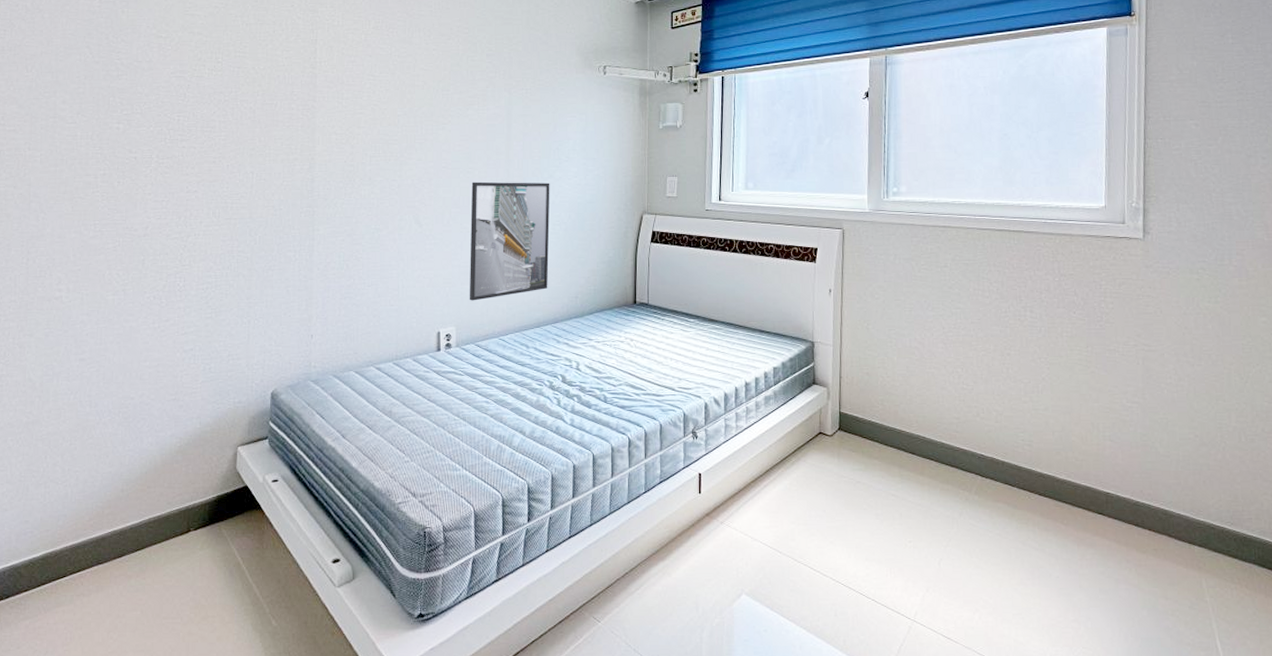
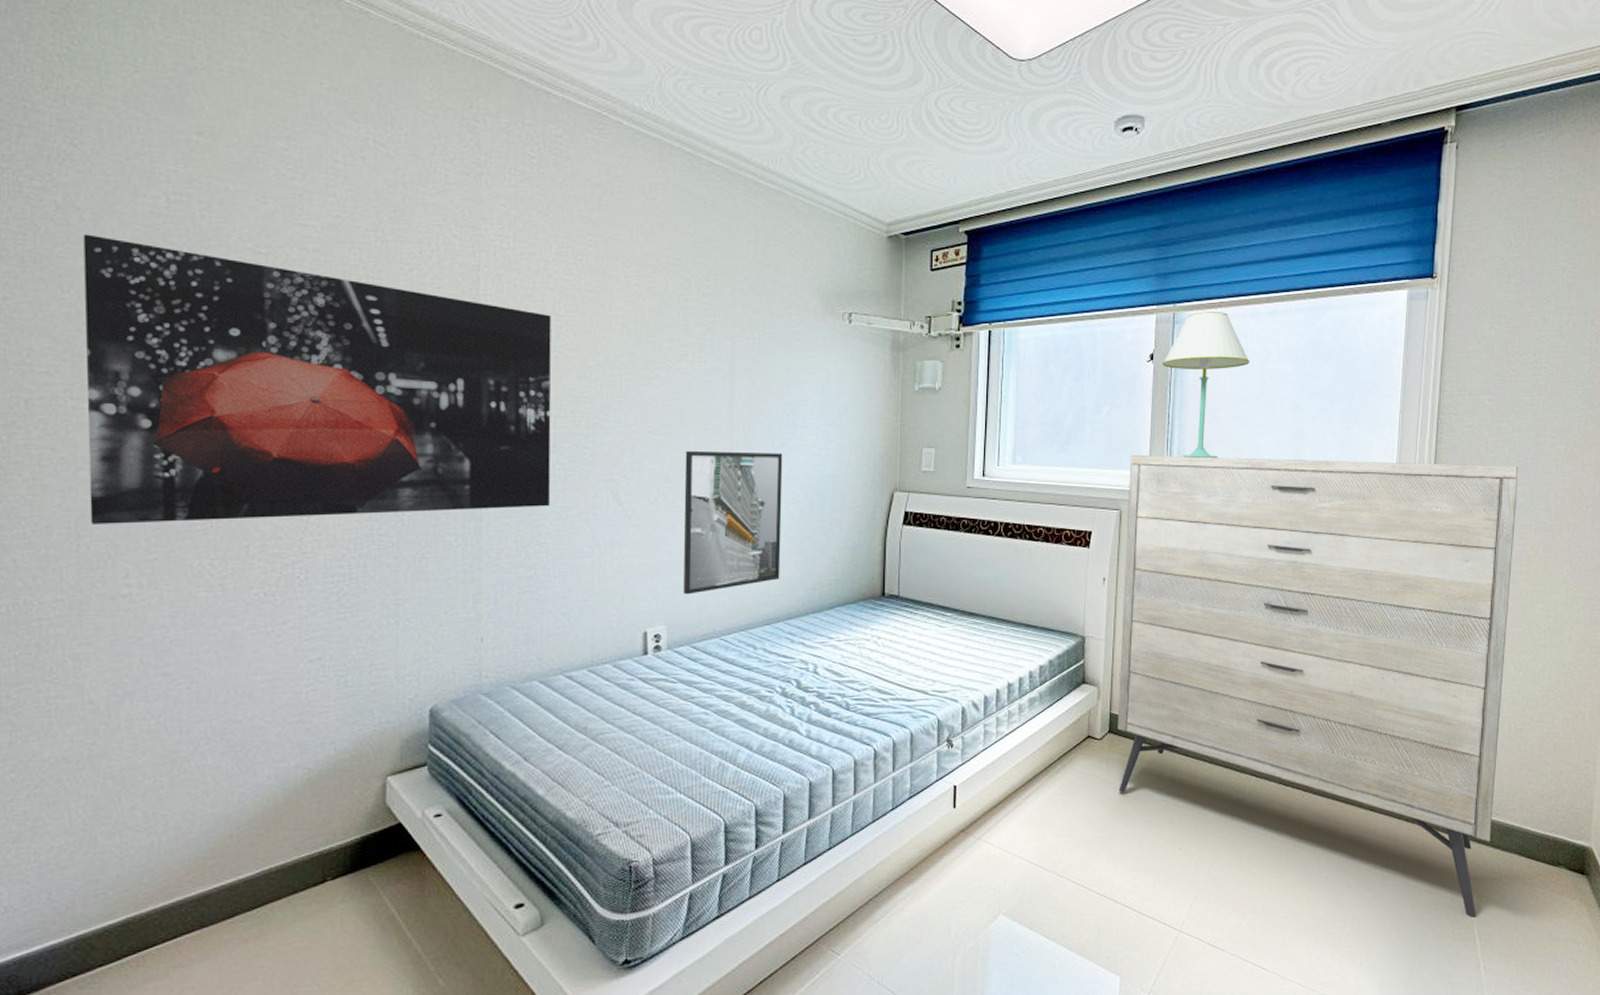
wall art: none [37,28,369,243] -> present [83,234,552,524]
dresser: none [846,180,1231,628] -> present [1117,454,1518,919]
table lamp: none [877,54,958,183] -> present [1162,312,1250,459]

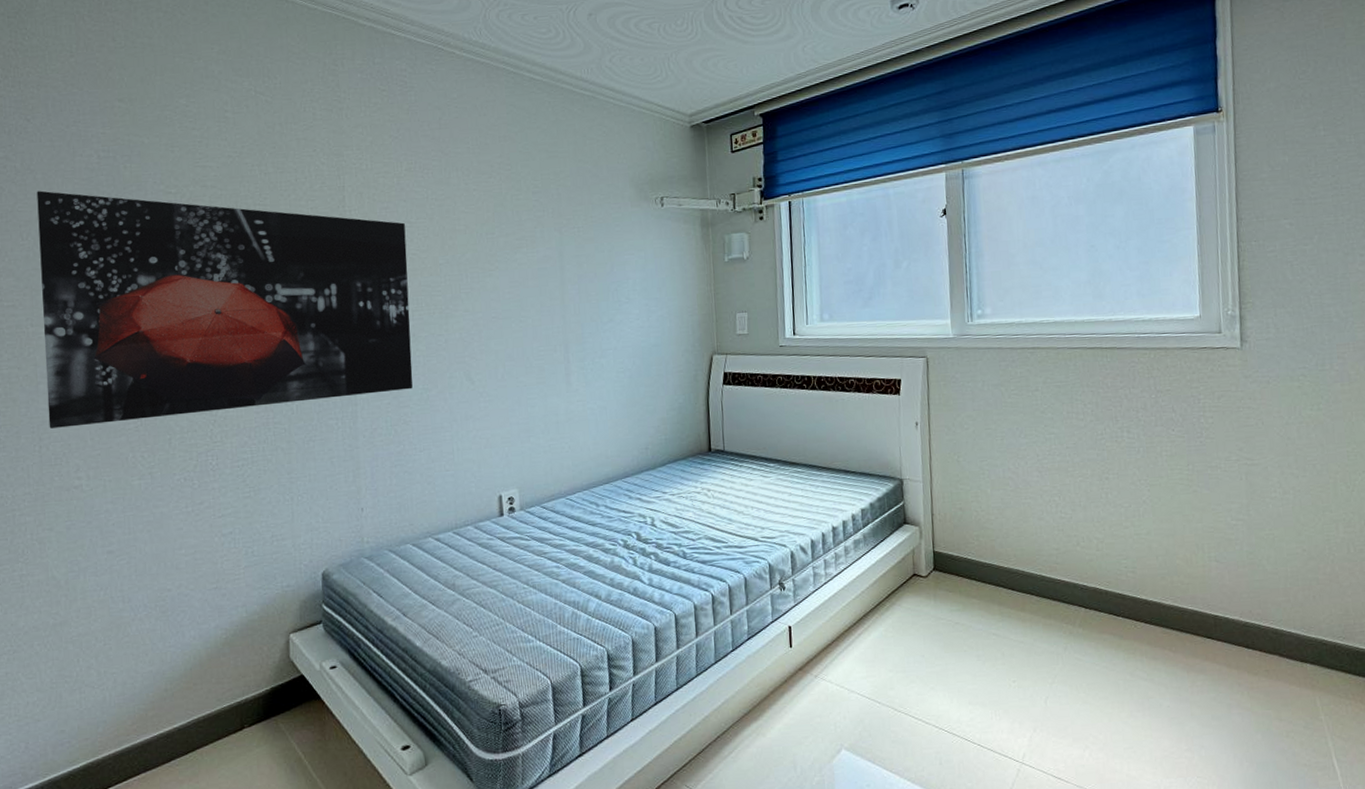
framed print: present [682,450,783,595] -> none [525,327,615,460]
dresser: present [1117,454,1518,919] -> none [932,286,1341,746]
table lamp: present [1162,312,1250,459] -> none [955,164,1041,304]

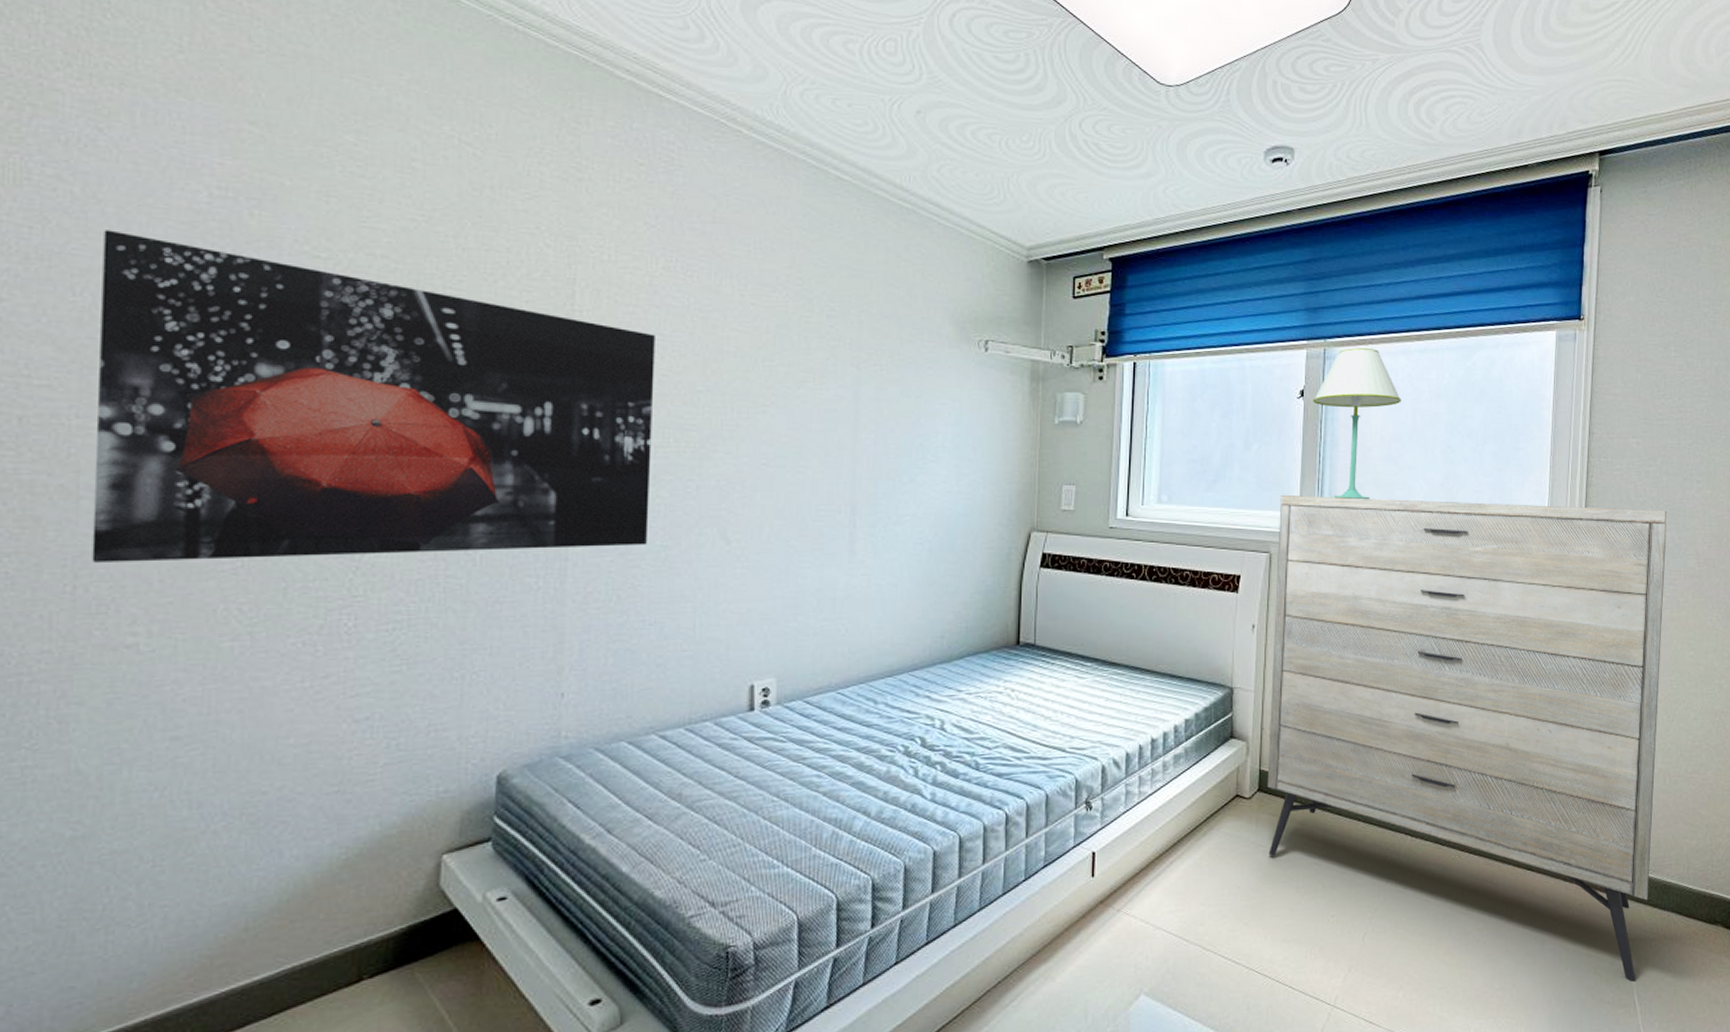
dresser: none [932,286,1341,746] -> present [1267,494,1667,983]
table lamp: none [955,164,1041,304] -> present [1313,348,1401,500]

